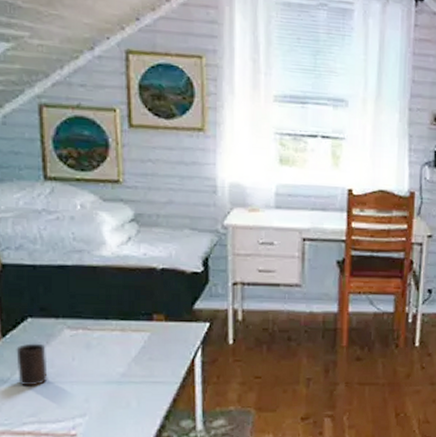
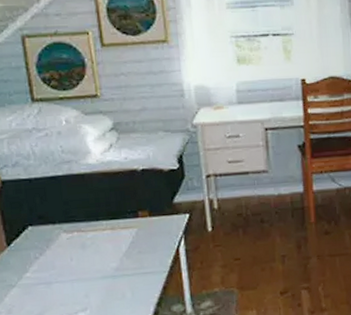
cup: present [16,343,48,386] -> none [20,248,51,288]

